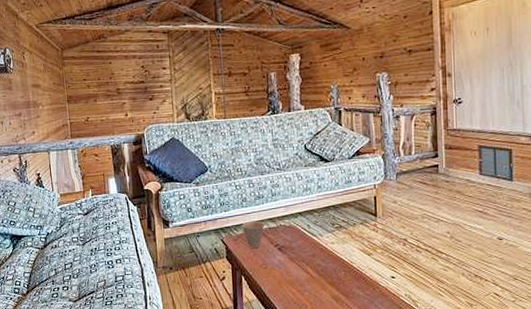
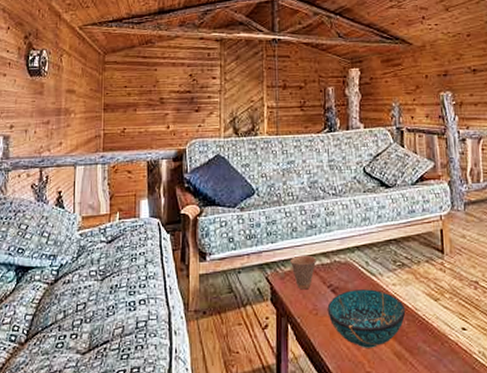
decorative bowl: none [275,247,343,294] -> present [327,289,406,348]

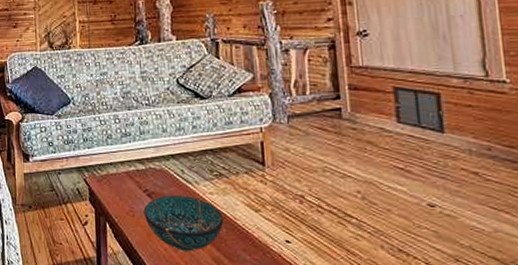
cup: present [291,255,316,290] -> none [107,160,131,193]

